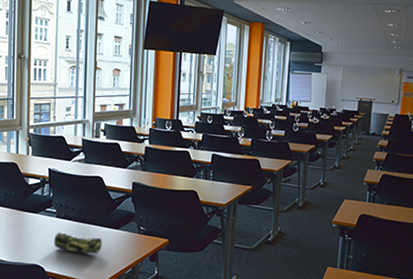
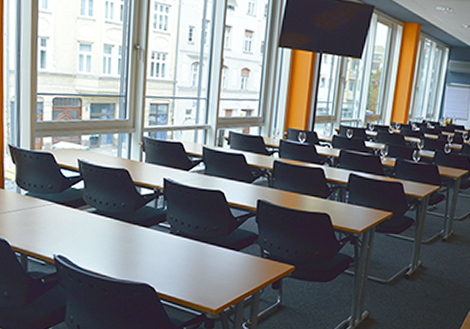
pencil case: present [53,232,102,254] -> none [166,250,221,277]

